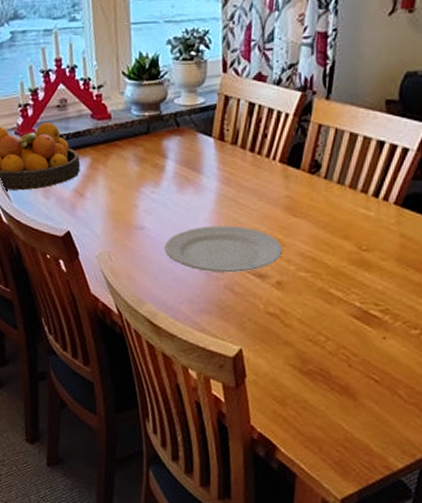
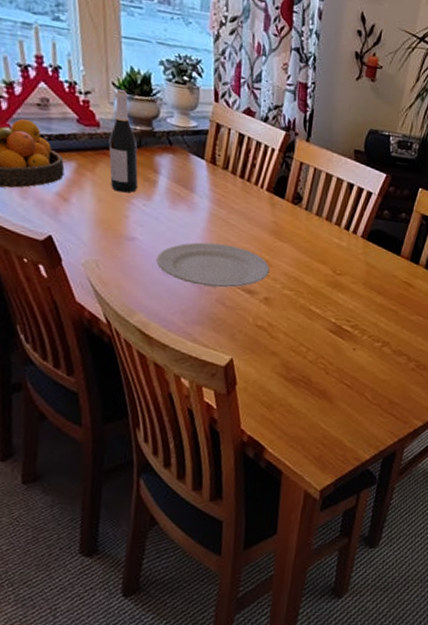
wine bottle: none [119,77,147,182] -> present [108,89,138,193]

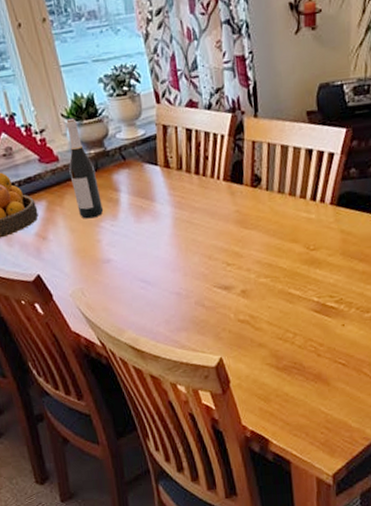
plate: present [156,242,270,288] -> none [133,245,242,292]

